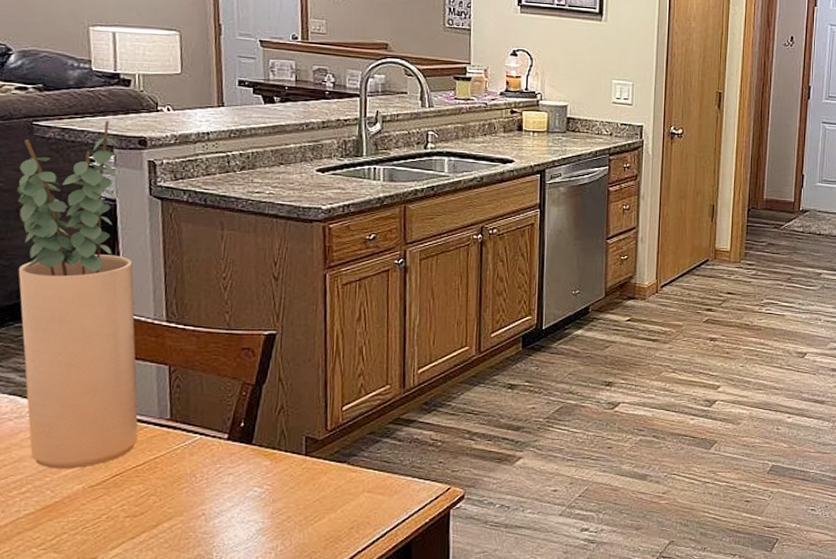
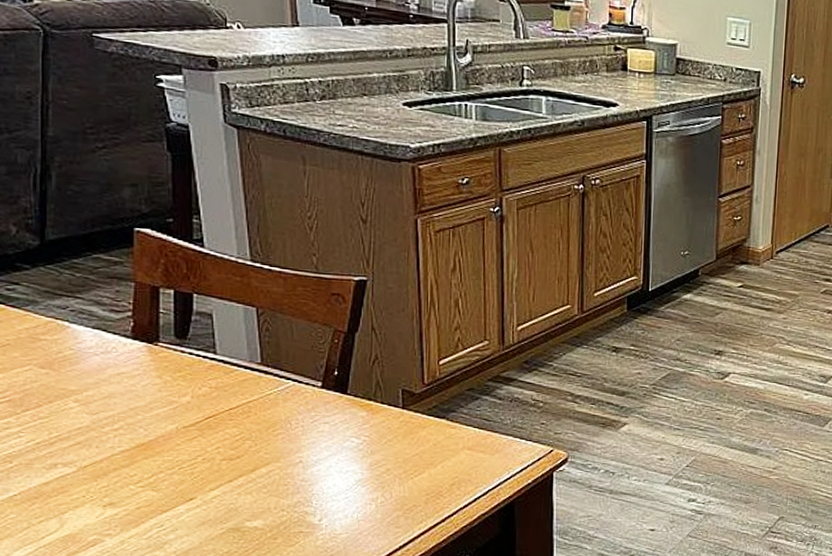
vase: present [17,121,138,468] -> none [82,36,229,408]

